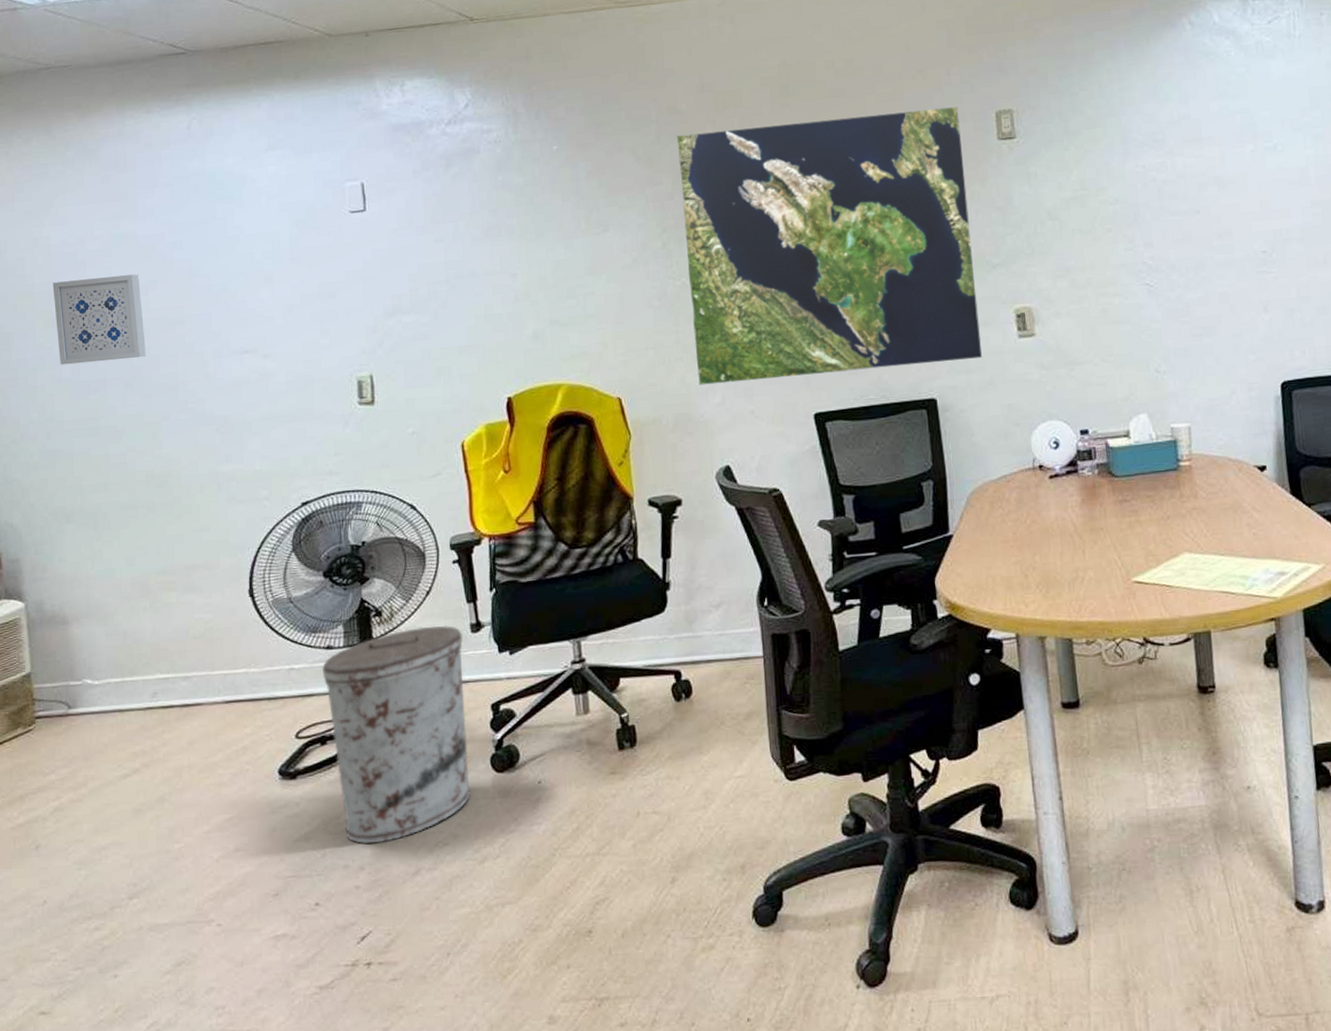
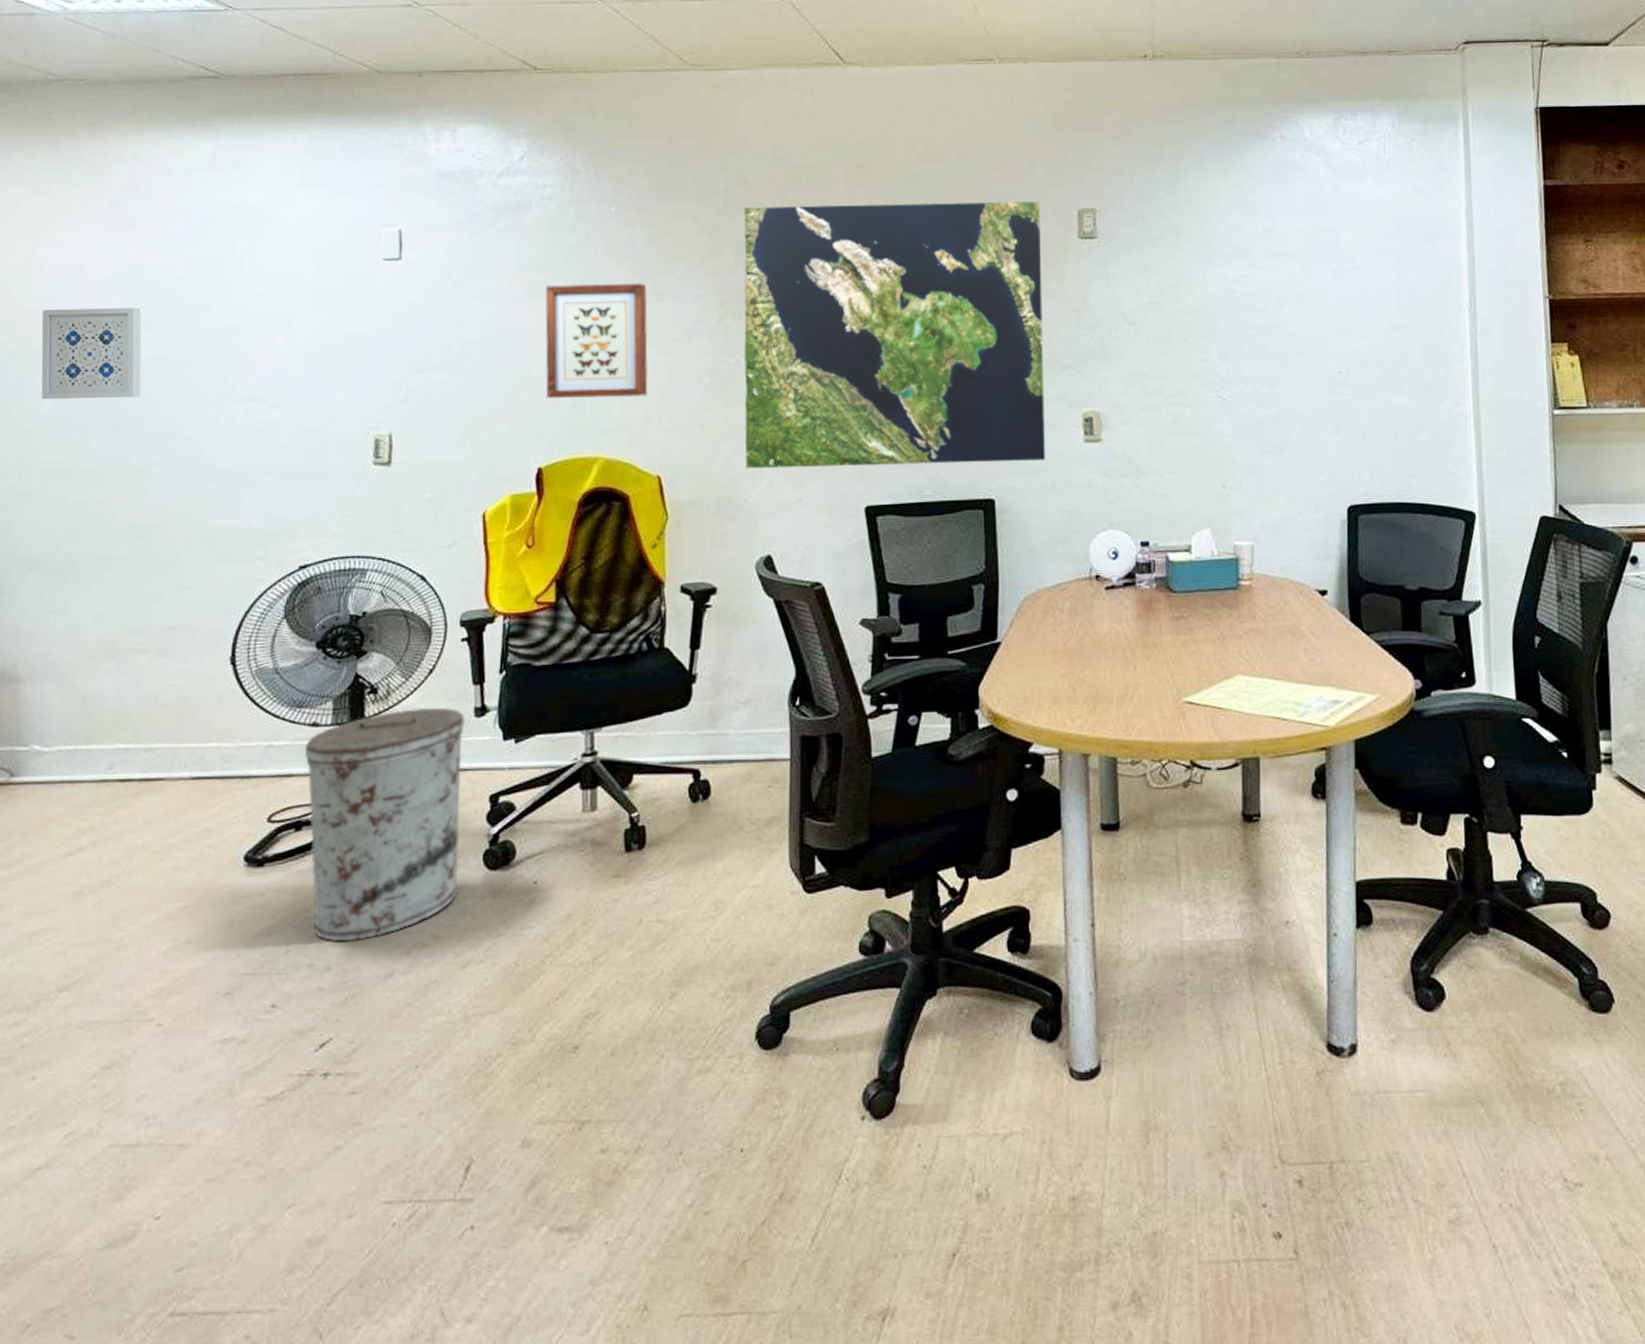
wall art: none [499,215,602,331] -> present [545,282,648,399]

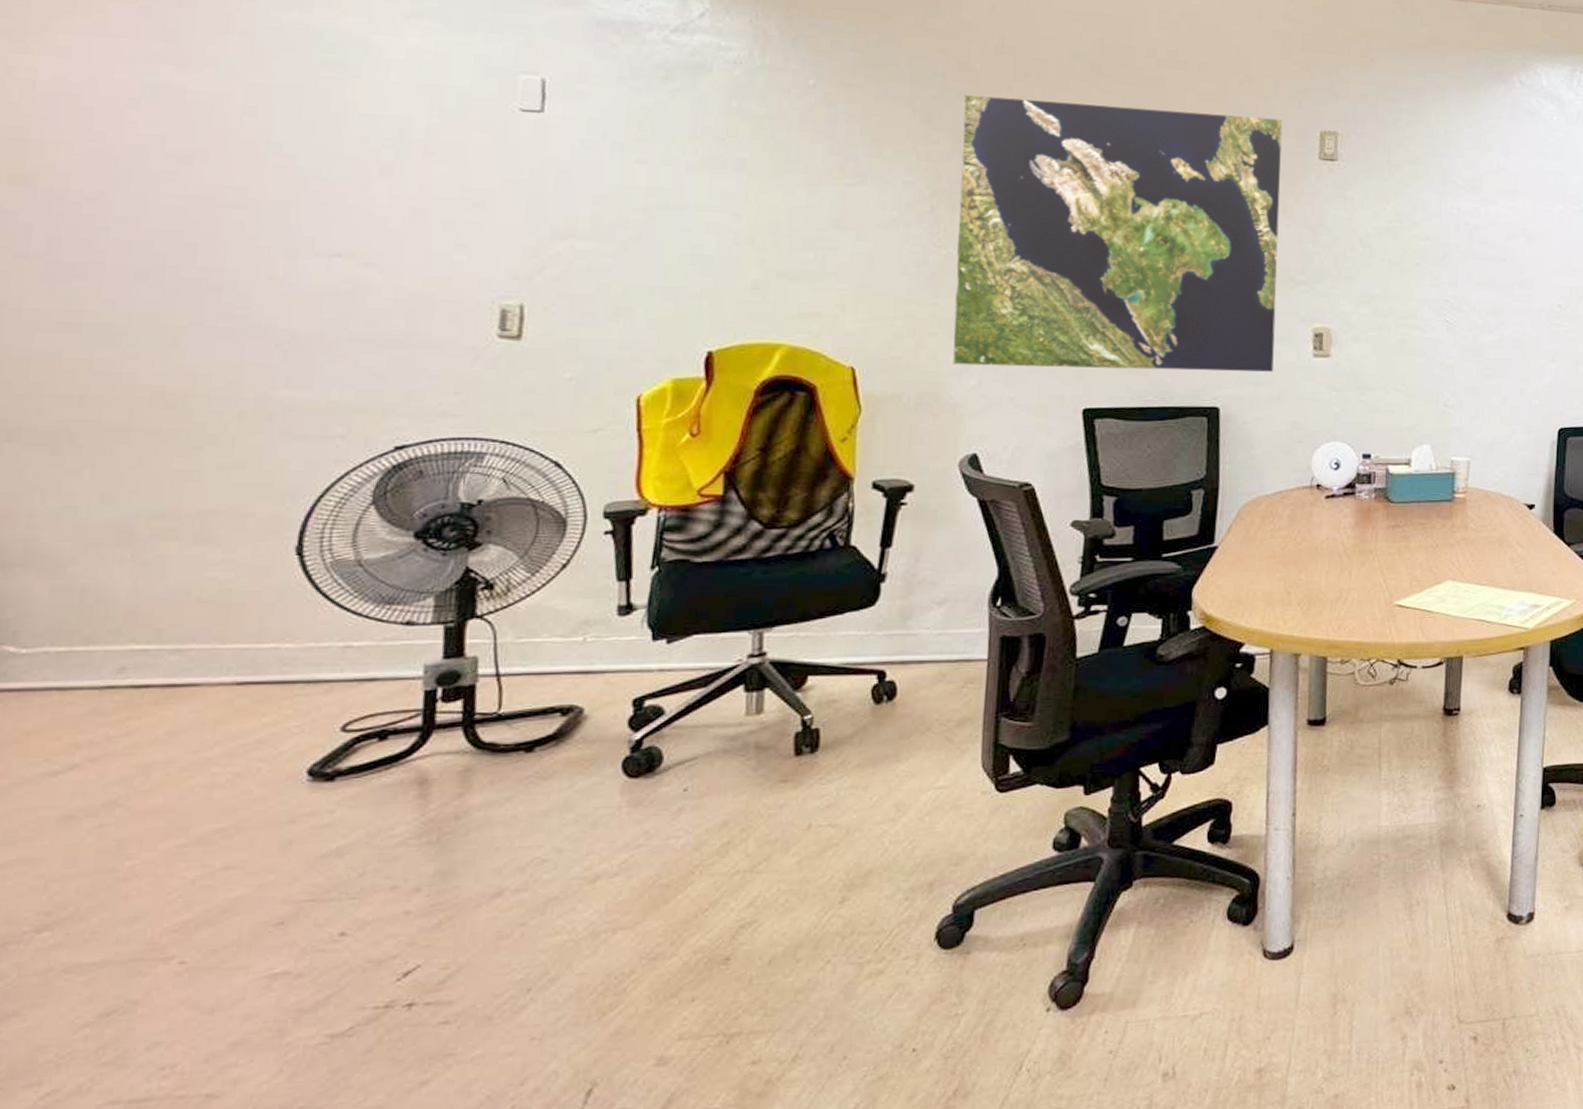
wall art: present [41,308,142,400] -> none [27,128,181,243]
trash can: present [305,707,465,942] -> none [395,605,605,861]
wall art: present [545,282,648,399] -> none [720,156,848,284]

